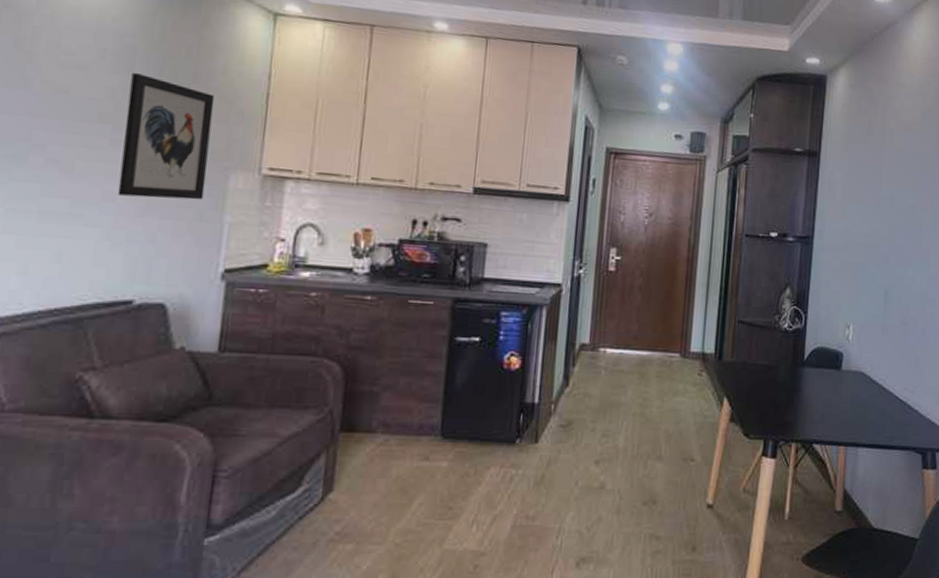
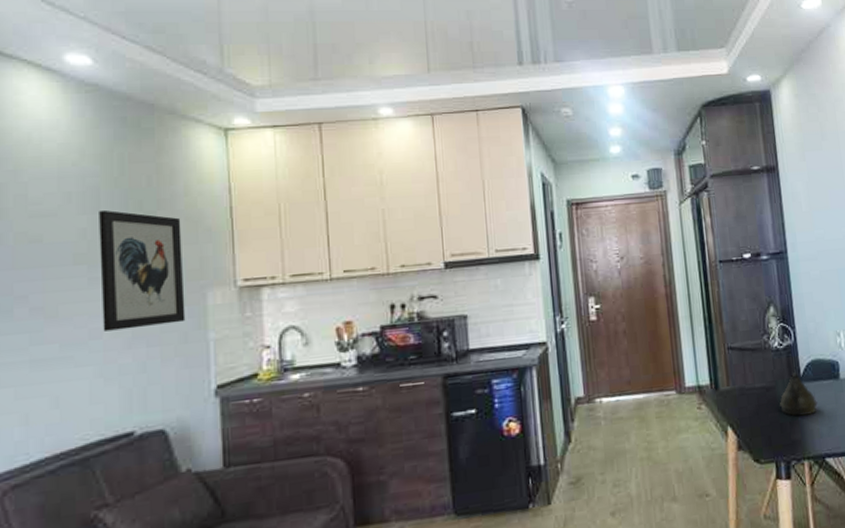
teapot: none [778,355,815,401] -> present [780,371,818,417]

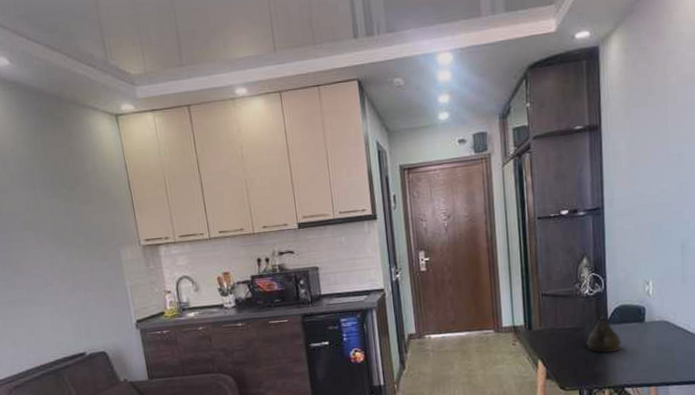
wall art: present [99,209,186,332] -> none [35,186,108,280]

